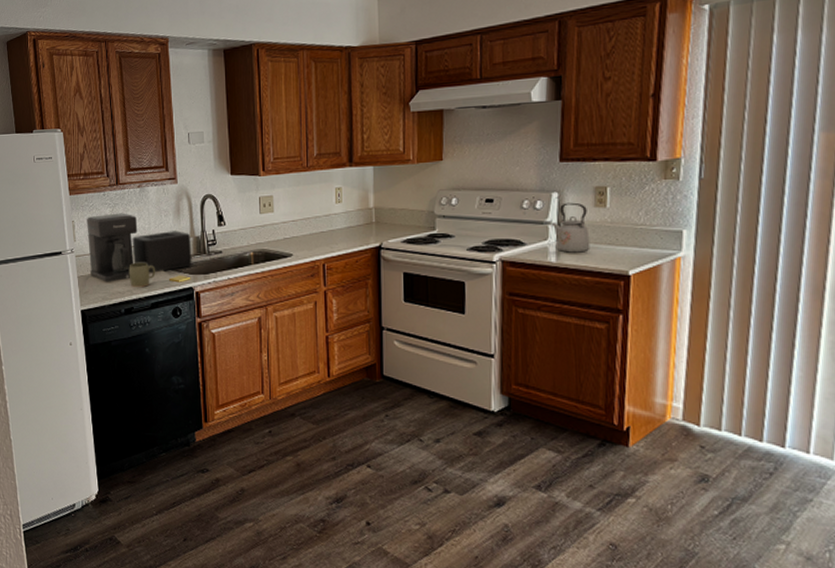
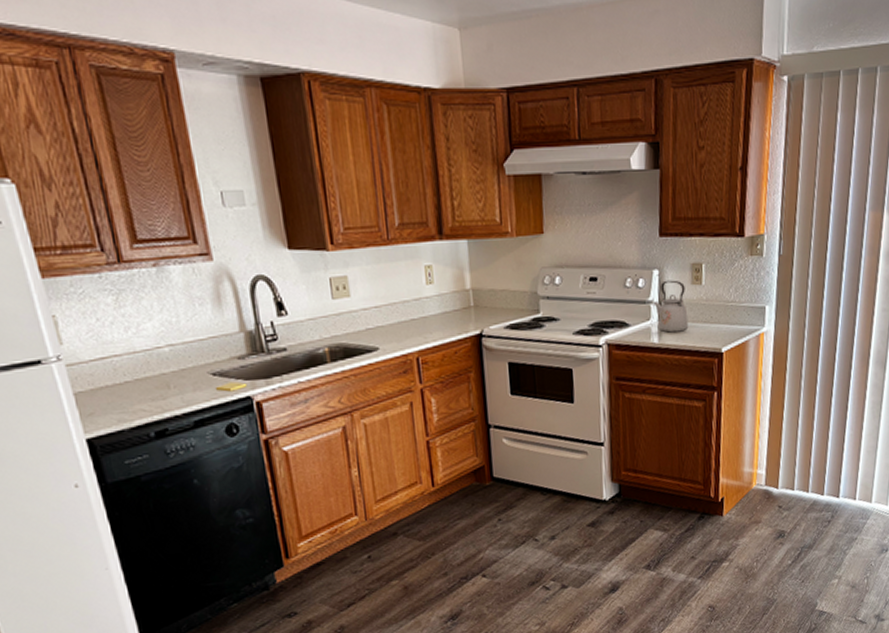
coffee maker: present [87,213,138,282] -> none [76,302,161,399]
mug: present [129,262,156,288] -> none [153,367,196,403]
toaster: present [132,231,192,274] -> none [153,324,247,383]

